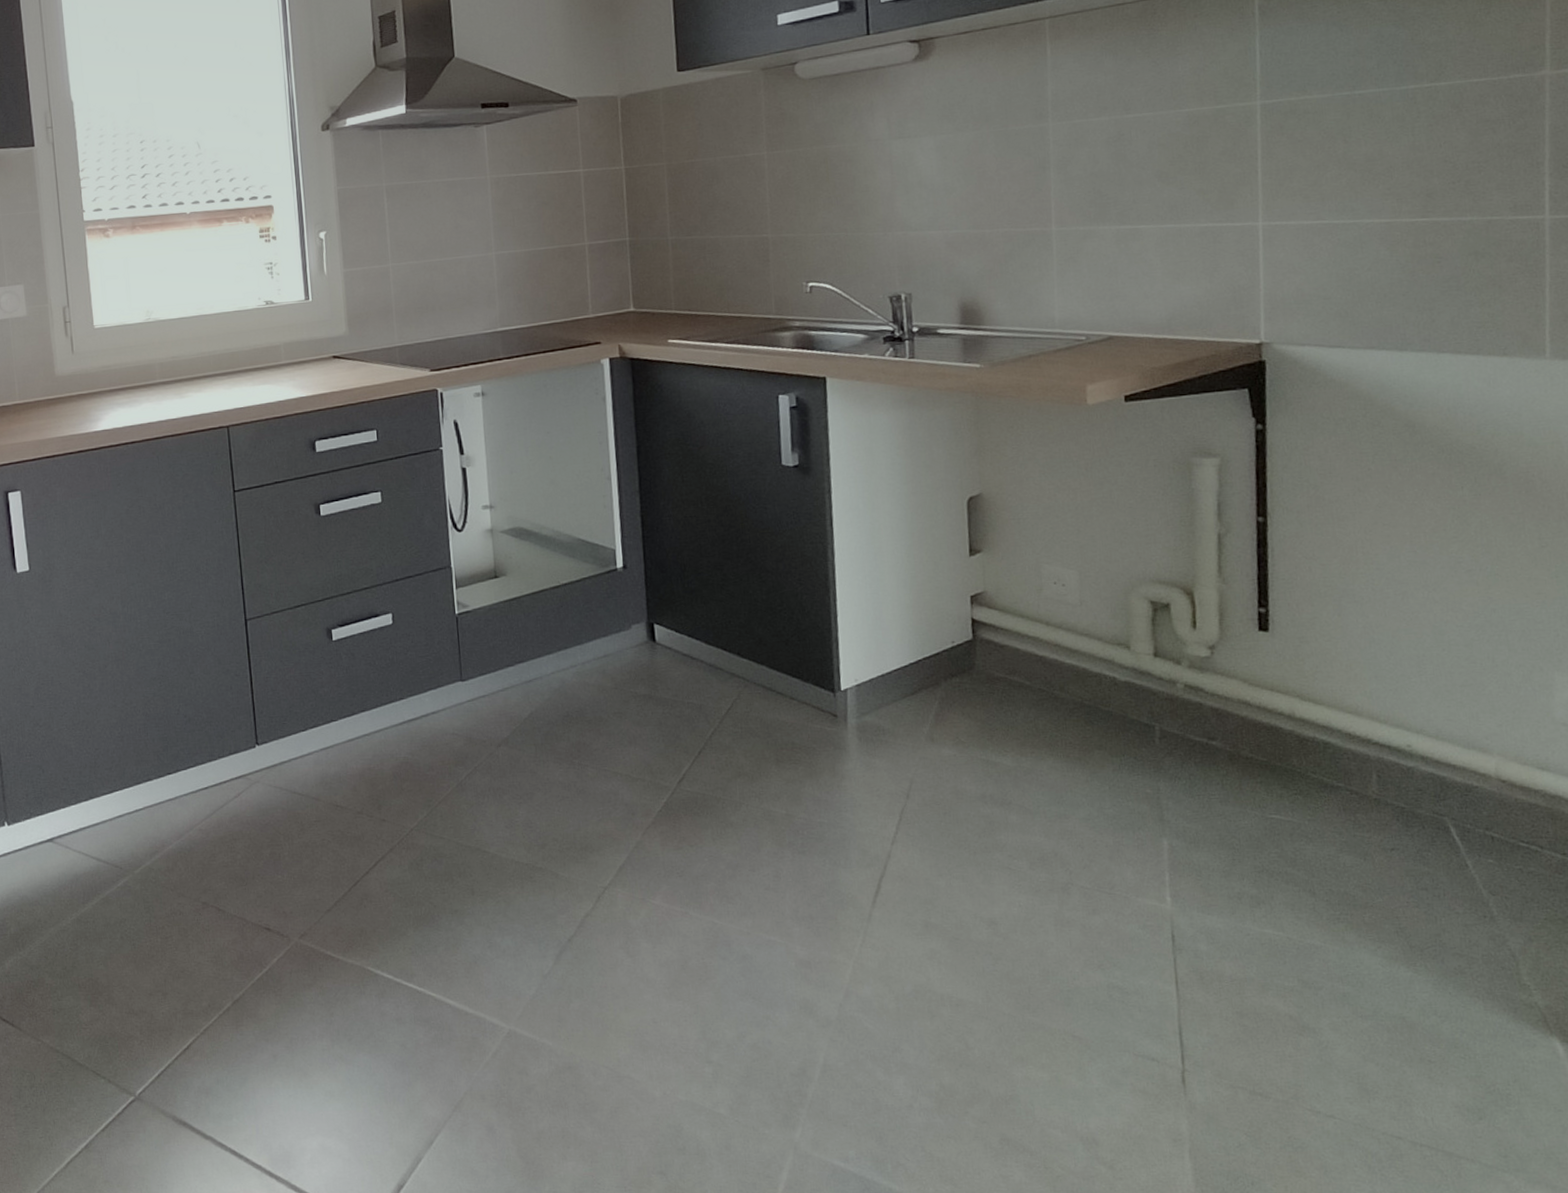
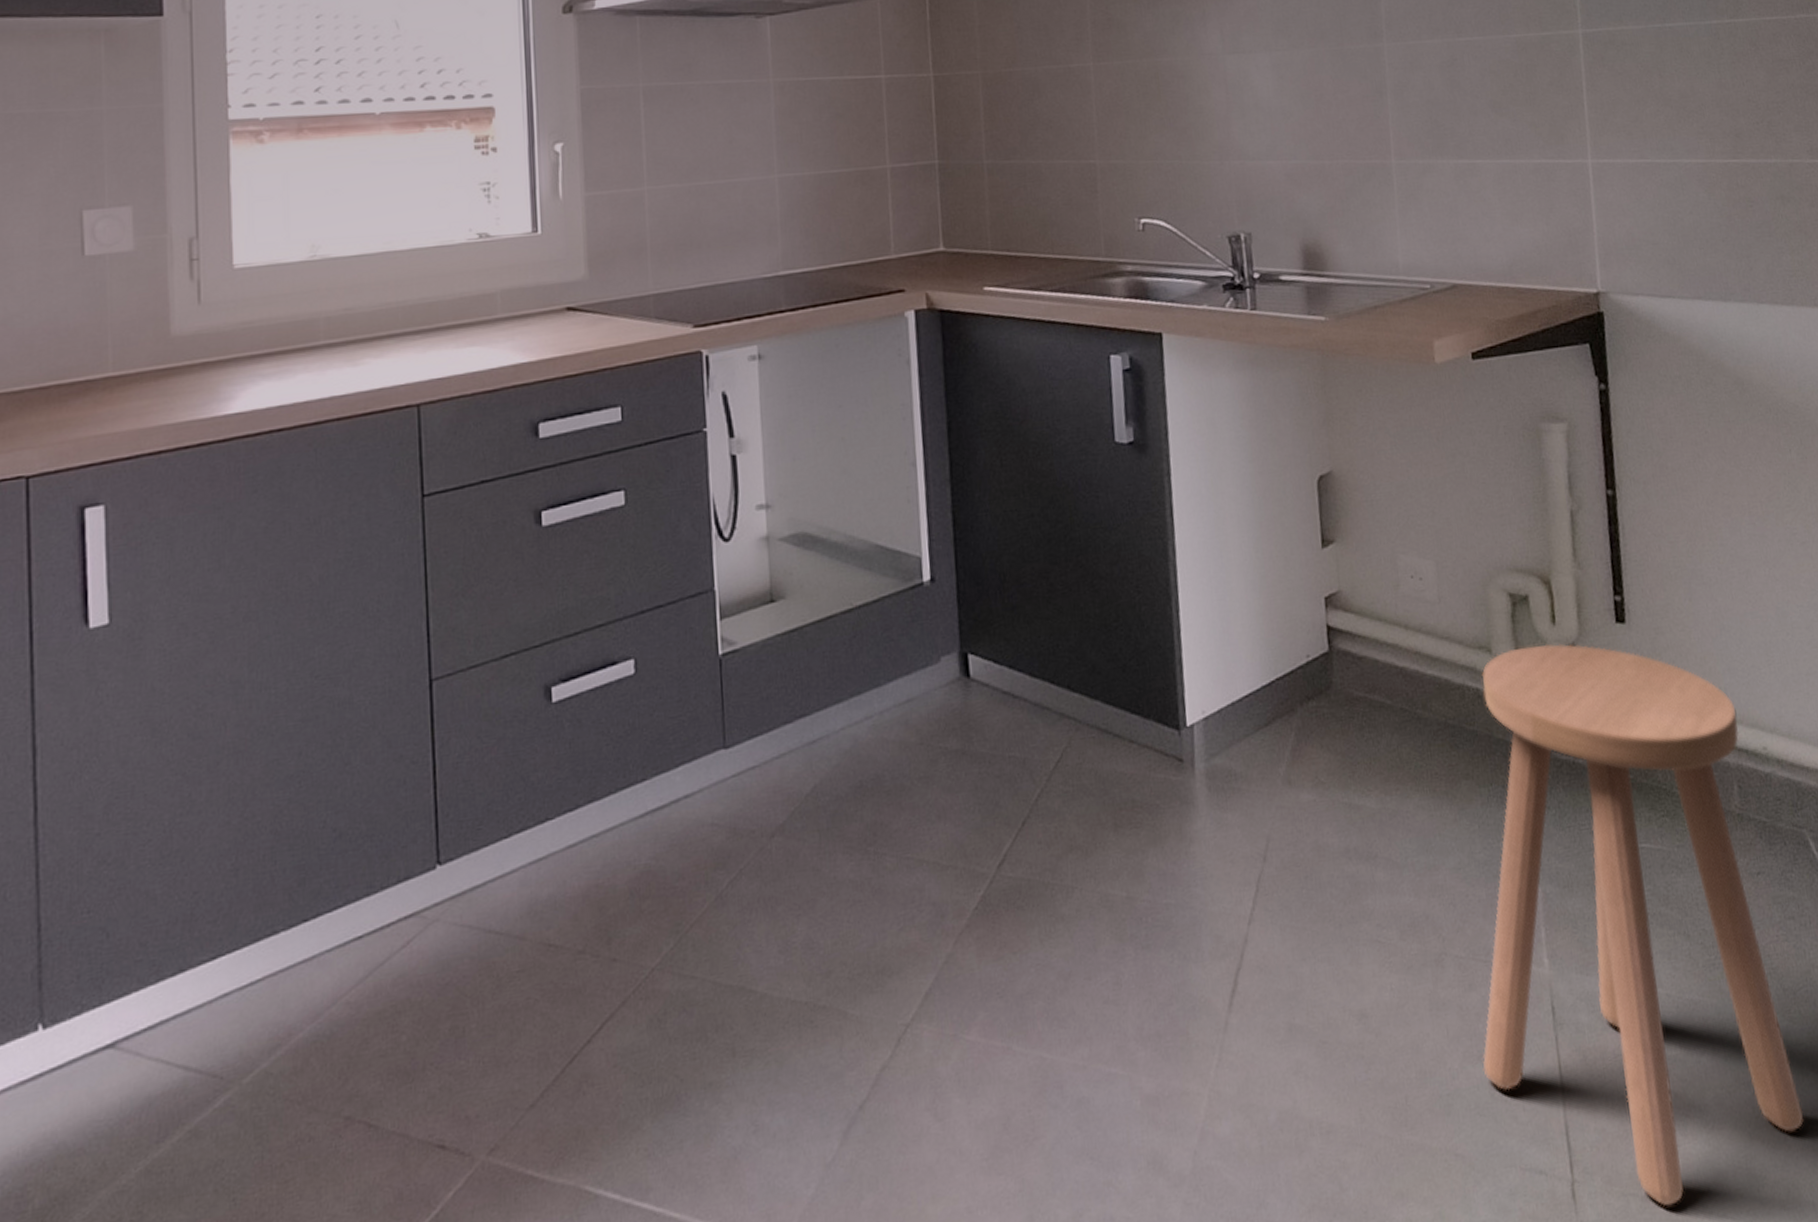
stool: none [1102,645,1422,1101] -> present [1481,643,1804,1207]

